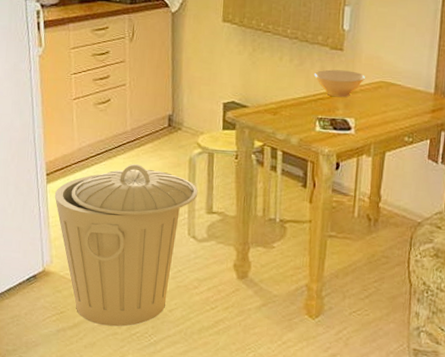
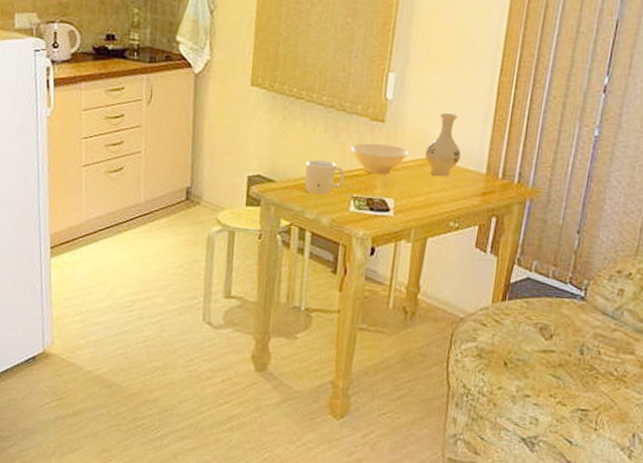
trash can: present [54,164,198,327] -> none [58,240,216,417]
mug: none [274,86,310,118] -> present [304,159,345,196]
vase: none [379,41,412,98] -> present [424,113,461,177]

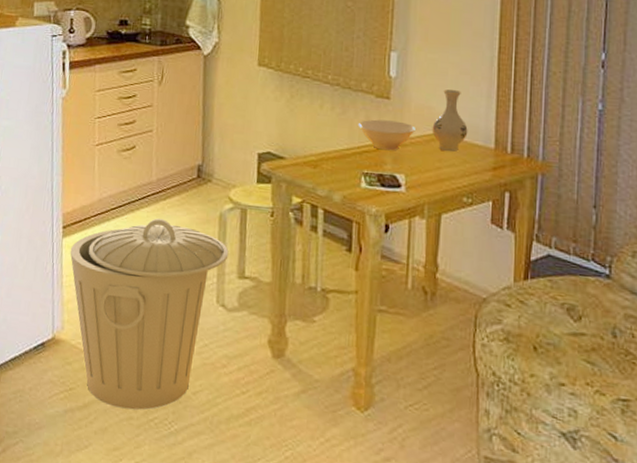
trash can: none [58,240,216,417] -> present [70,218,229,410]
mug: present [304,159,345,196] -> none [314,136,355,172]

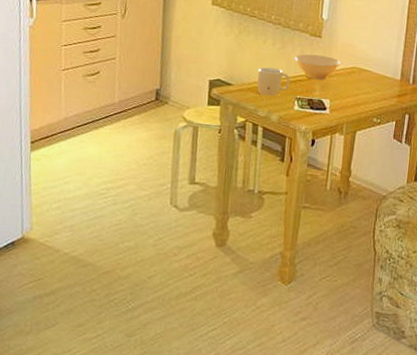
trash can: present [70,218,229,410] -> none [38,135,182,293]
mug: none [314,136,355,172] -> present [256,67,290,97]
vase: present [432,89,468,153] -> none [353,31,381,83]

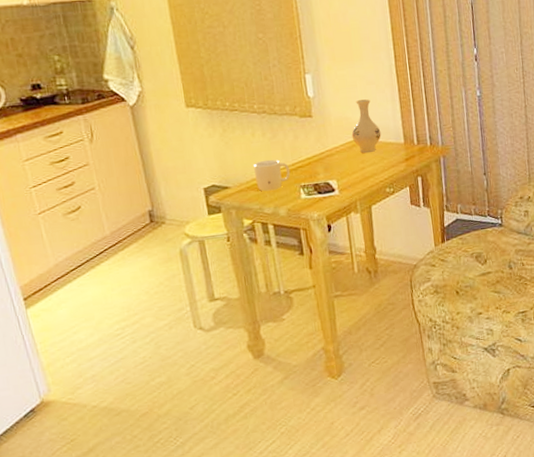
bowl: present [294,54,341,80] -> none [288,135,339,163]
vase: none [353,31,381,83] -> present [351,99,381,154]

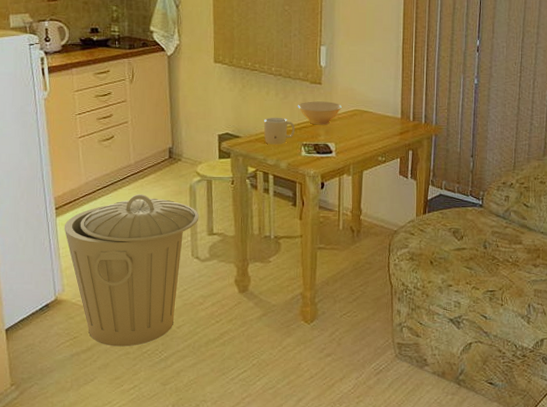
trash can: none [37,267,196,442] -> present [64,194,199,347]
bowl: none [288,135,339,163] -> present [297,101,343,125]
vase: present [351,99,381,154] -> none [354,74,381,123]

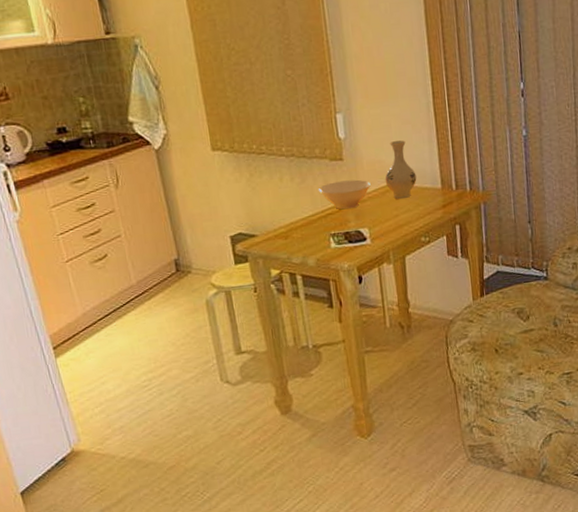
trash can: present [64,194,199,347] -> none [66,318,223,494]
mug: present [263,117,295,145] -> none [281,206,320,240]
vase: none [354,74,381,123] -> present [385,140,417,200]

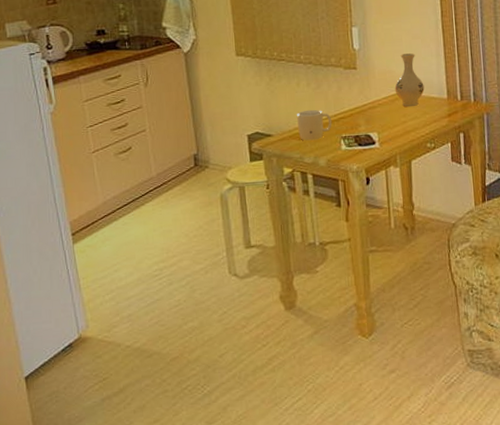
mug: none [281,206,320,240] -> present [296,109,332,141]
bowl: present [318,179,372,210] -> none [332,87,382,115]

